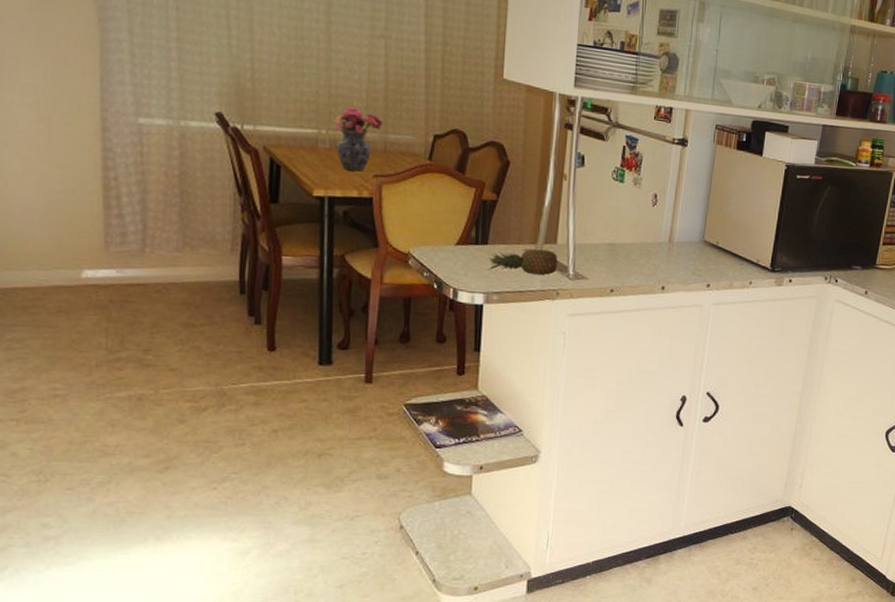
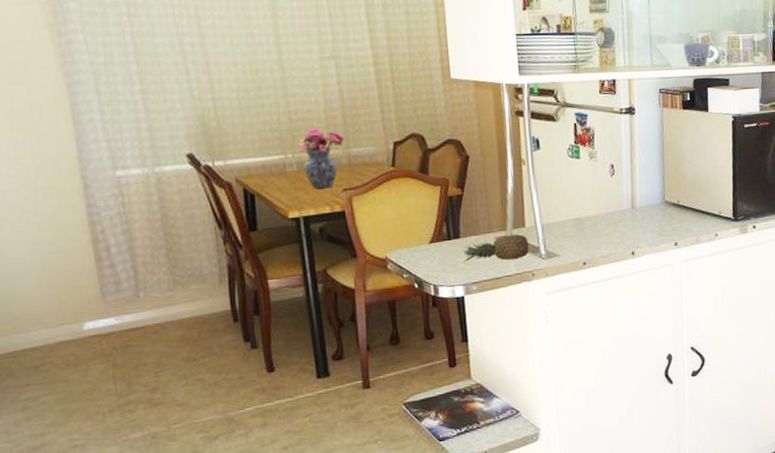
cup: none [746,81,783,109] -> present [683,42,719,67]

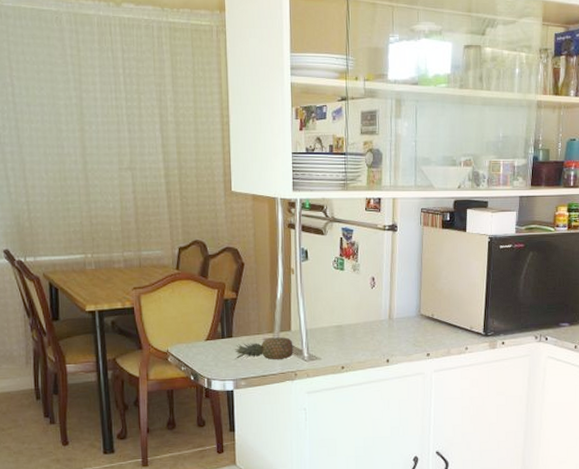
flower arrangement: present [297,128,344,189] -> none [96,231,136,286]
cup: present [683,42,719,67] -> none [446,165,480,189]

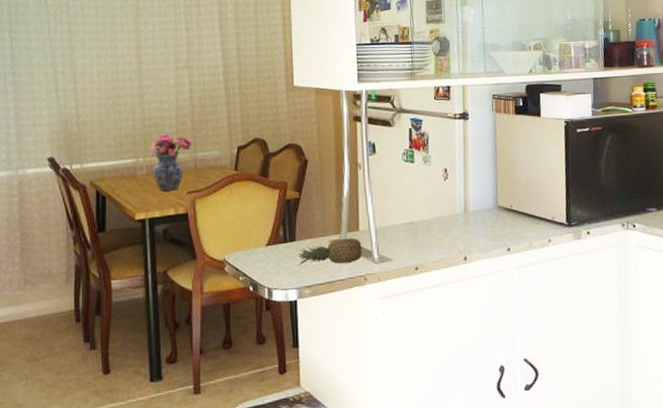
flower arrangement: none [96,231,136,286] -> present [149,133,192,192]

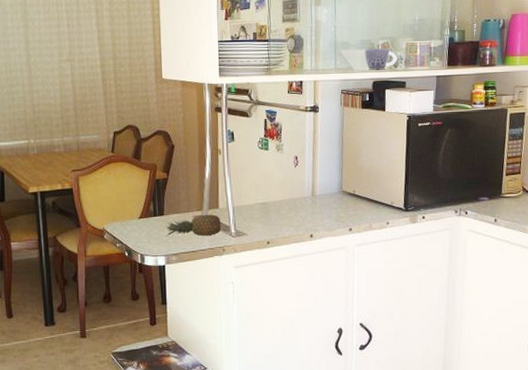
flower arrangement: present [149,133,192,192] -> none [38,118,75,169]
cup: none [515,49,551,73] -> present [364,48,397,70]

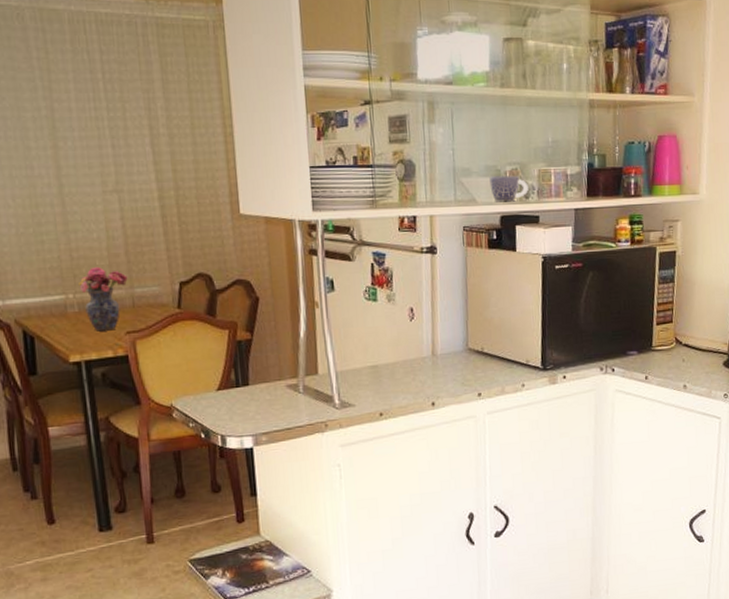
flower arrangement: none [38,118,75,169] -> present [78,266,128,332]
fruit: present [165,214,221,237] -> none [252,382,322,411]

